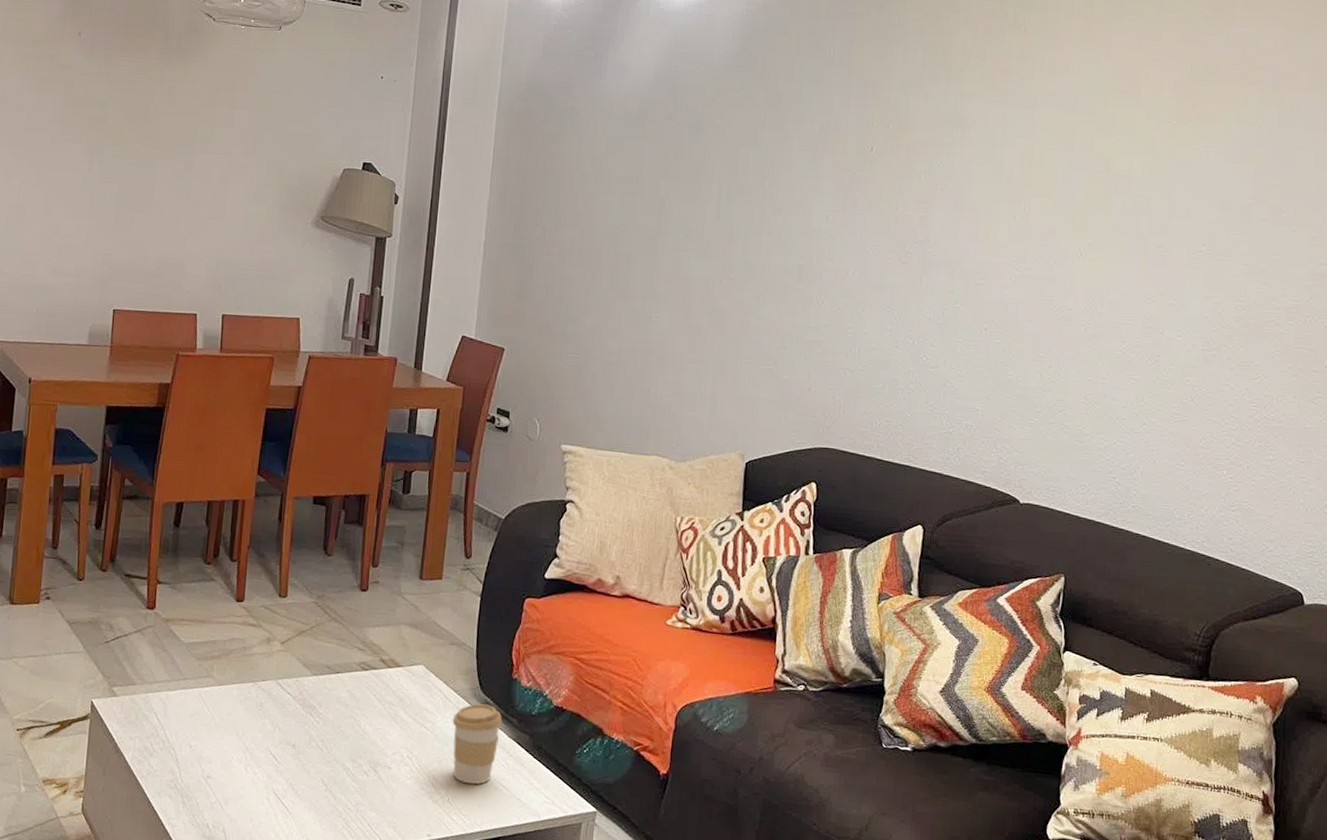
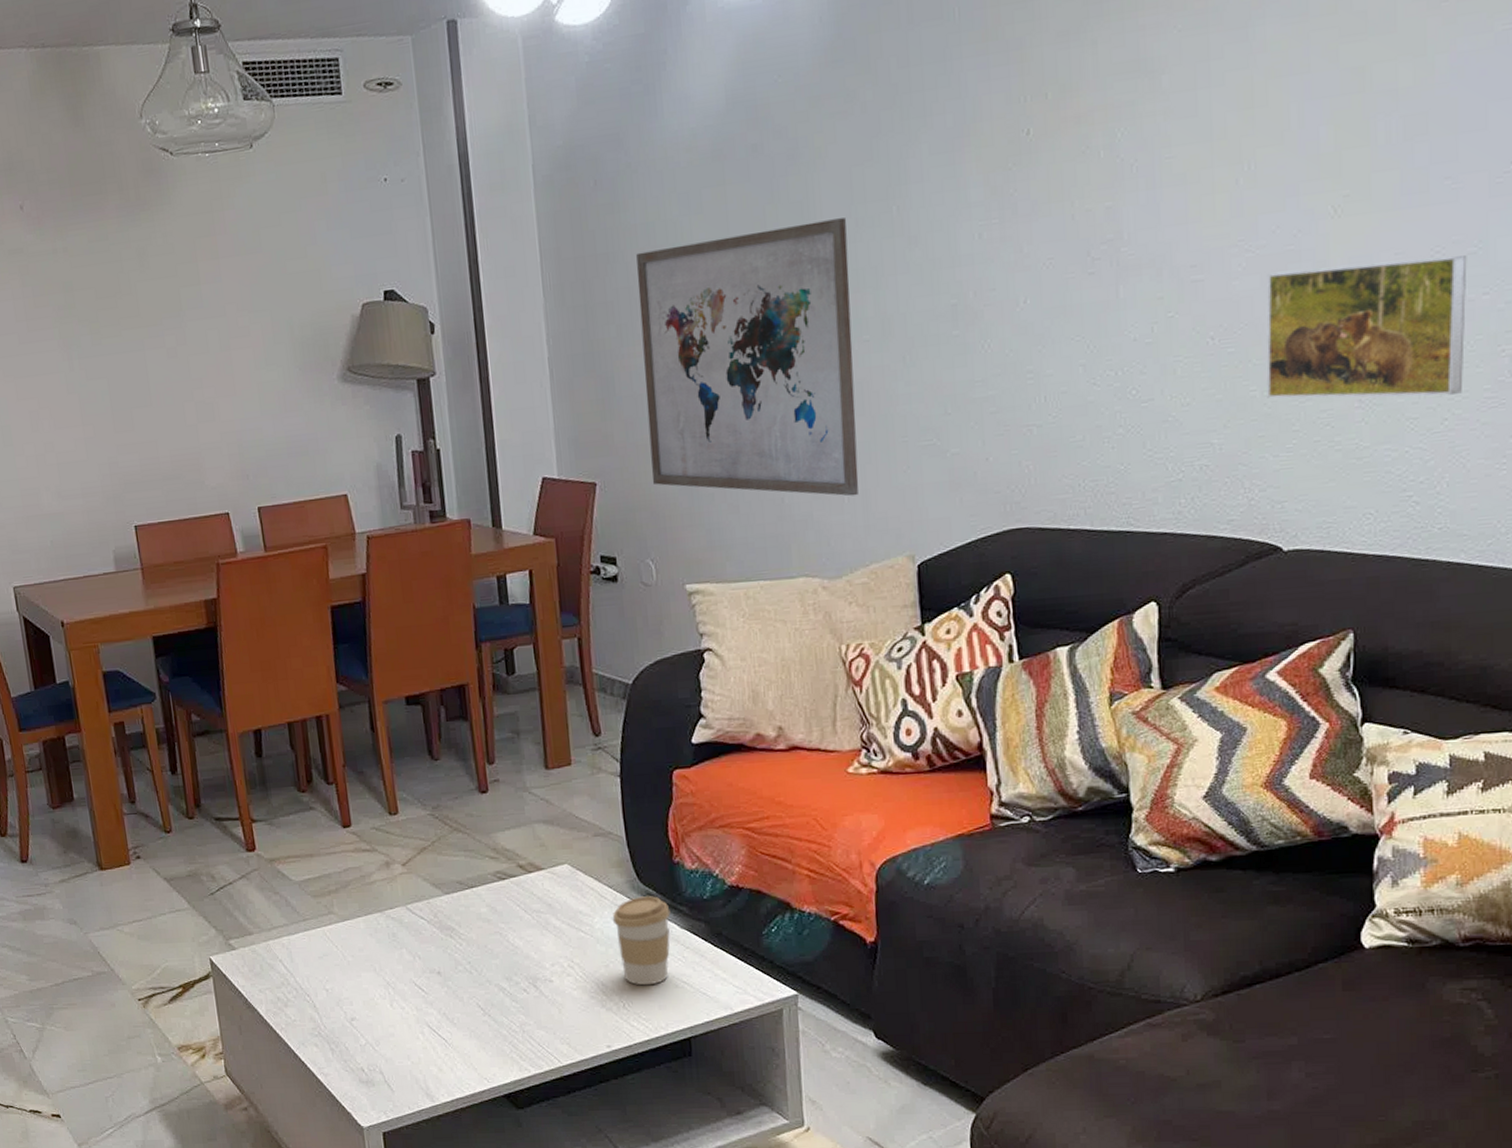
wall art: none [549,175,730,398] -> present [636,218,859,497]
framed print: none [1020,289,1169,407] -> present [1266,255,1467,399]

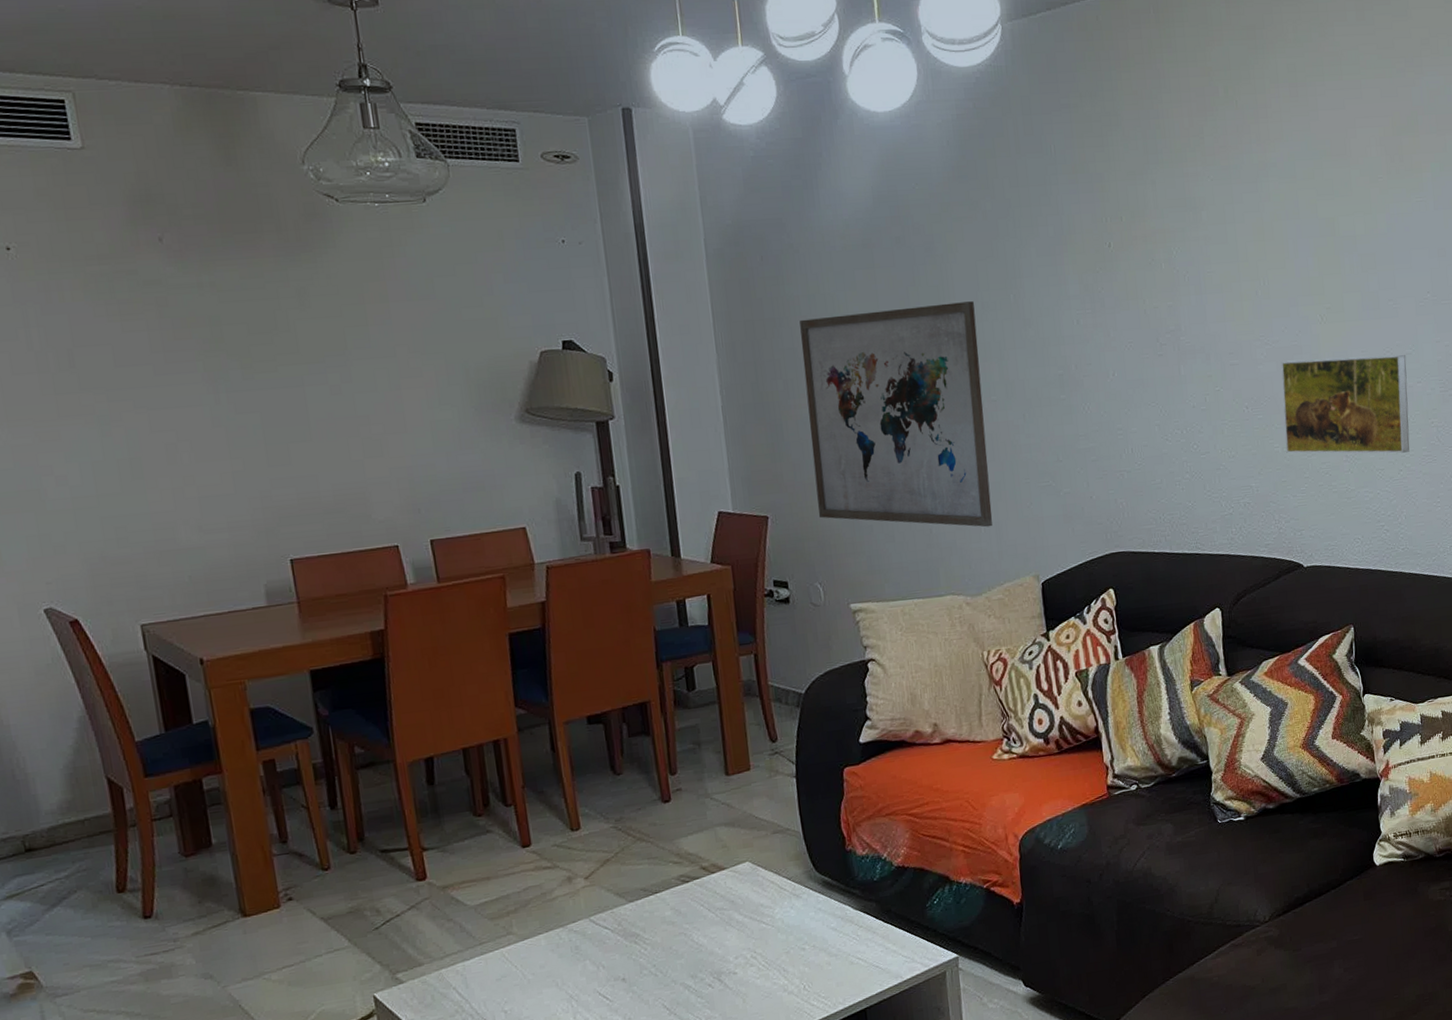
coffee cup: present [612,895,671,986] -> none [791,882,845,967]

